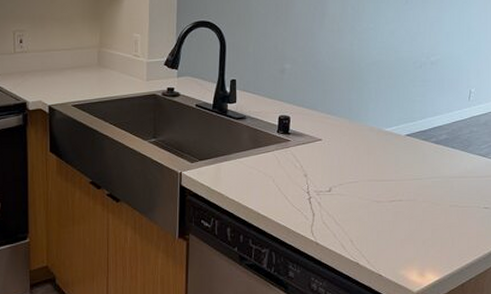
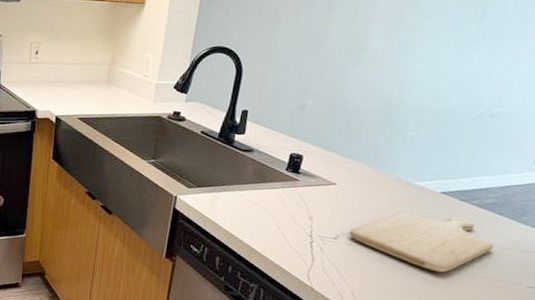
chopping board: none [340,155,453,208] -> present [349,213,494,273]

